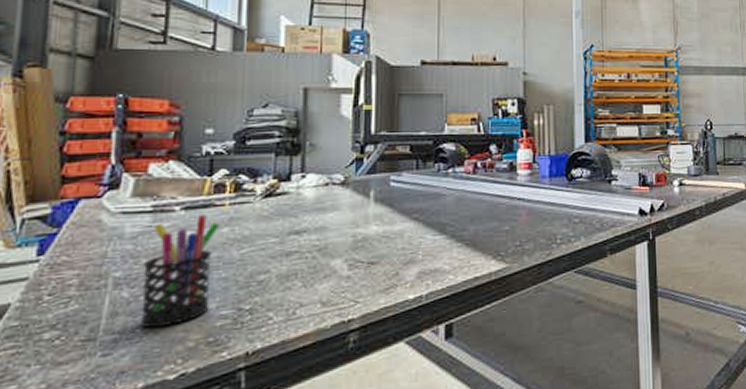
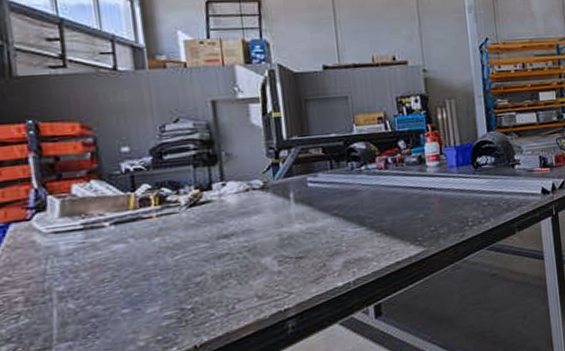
pen holder: present [140,215,221,328] -> none [82,228,154,333]

